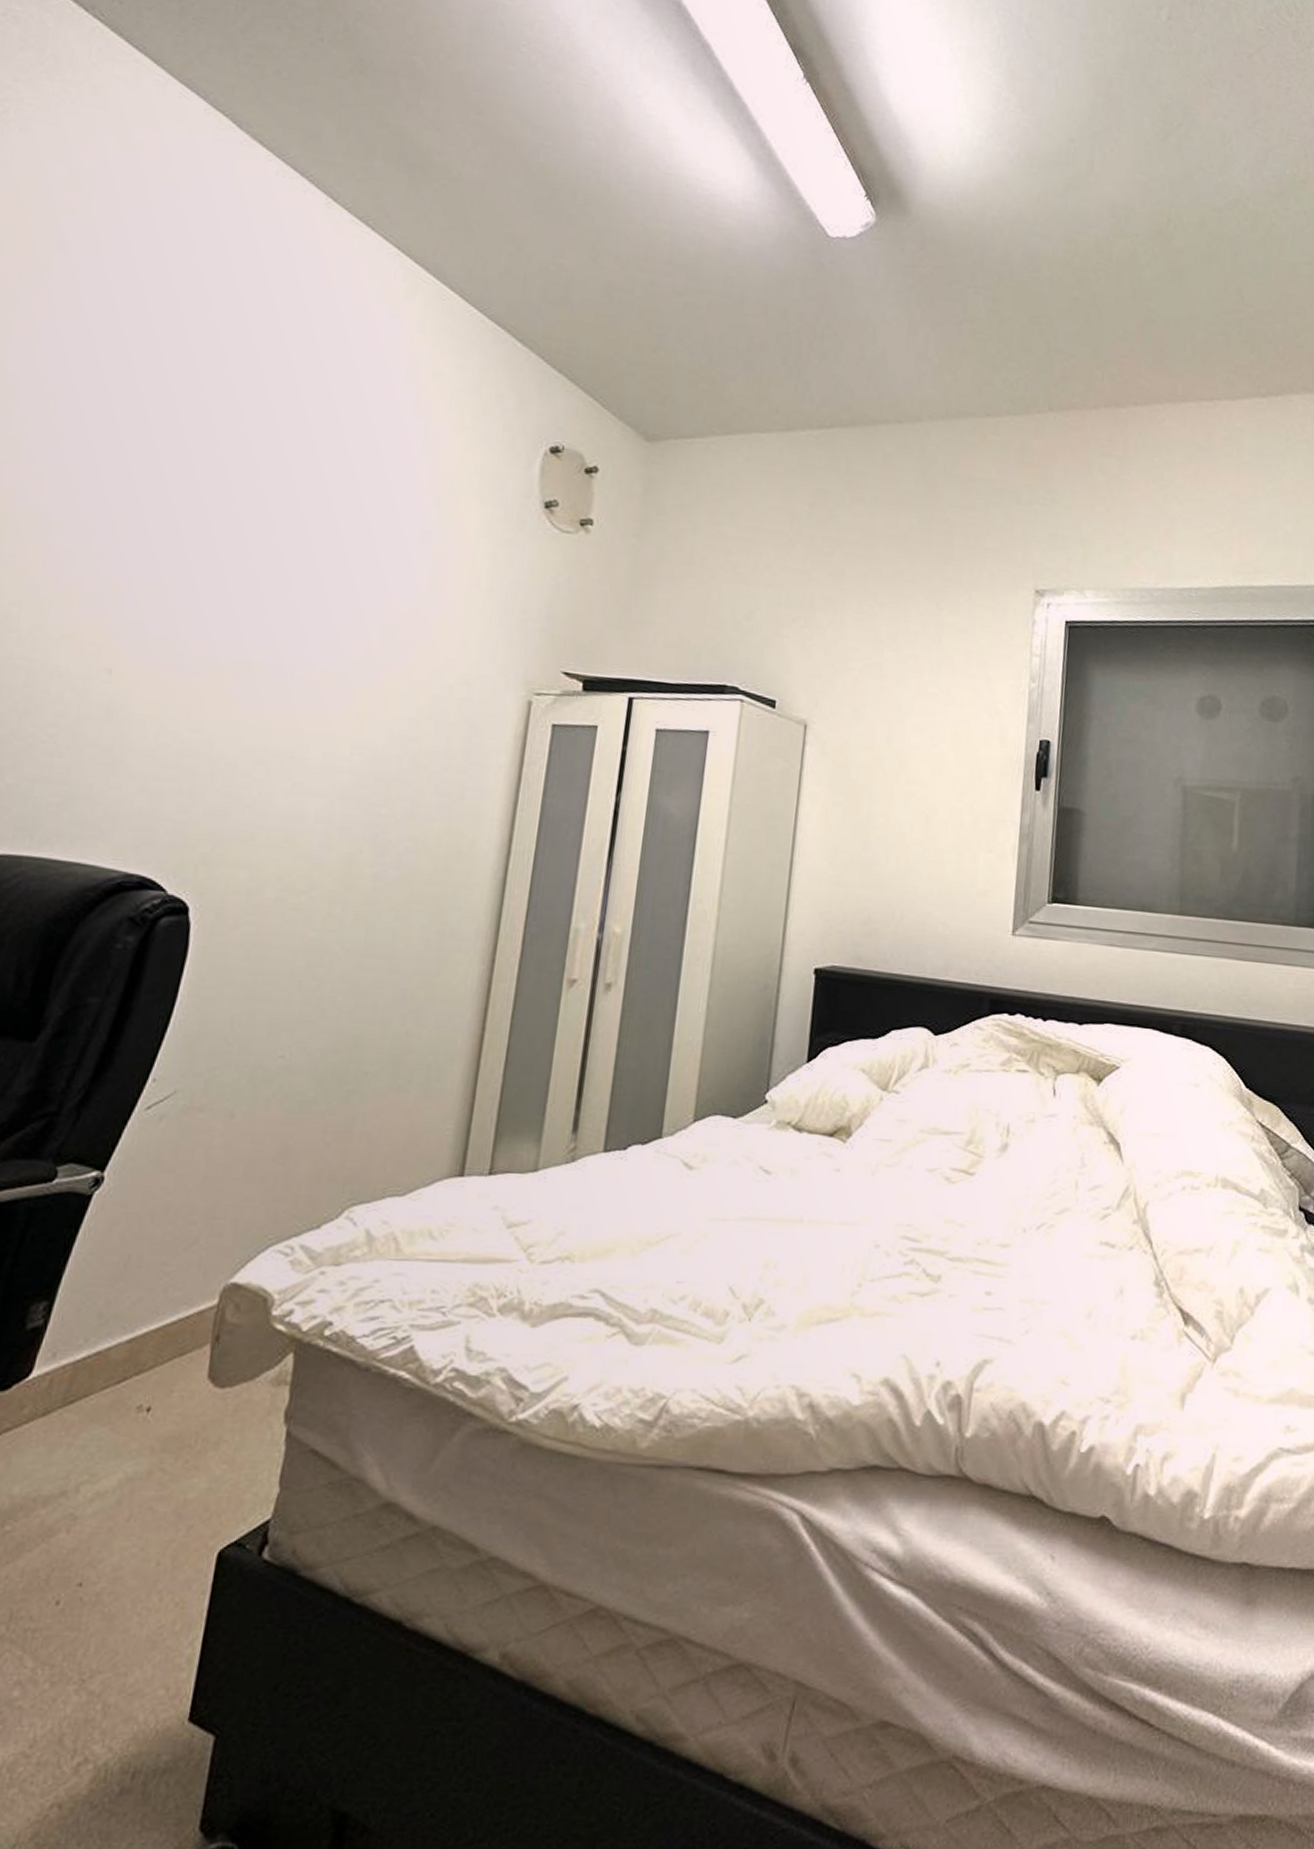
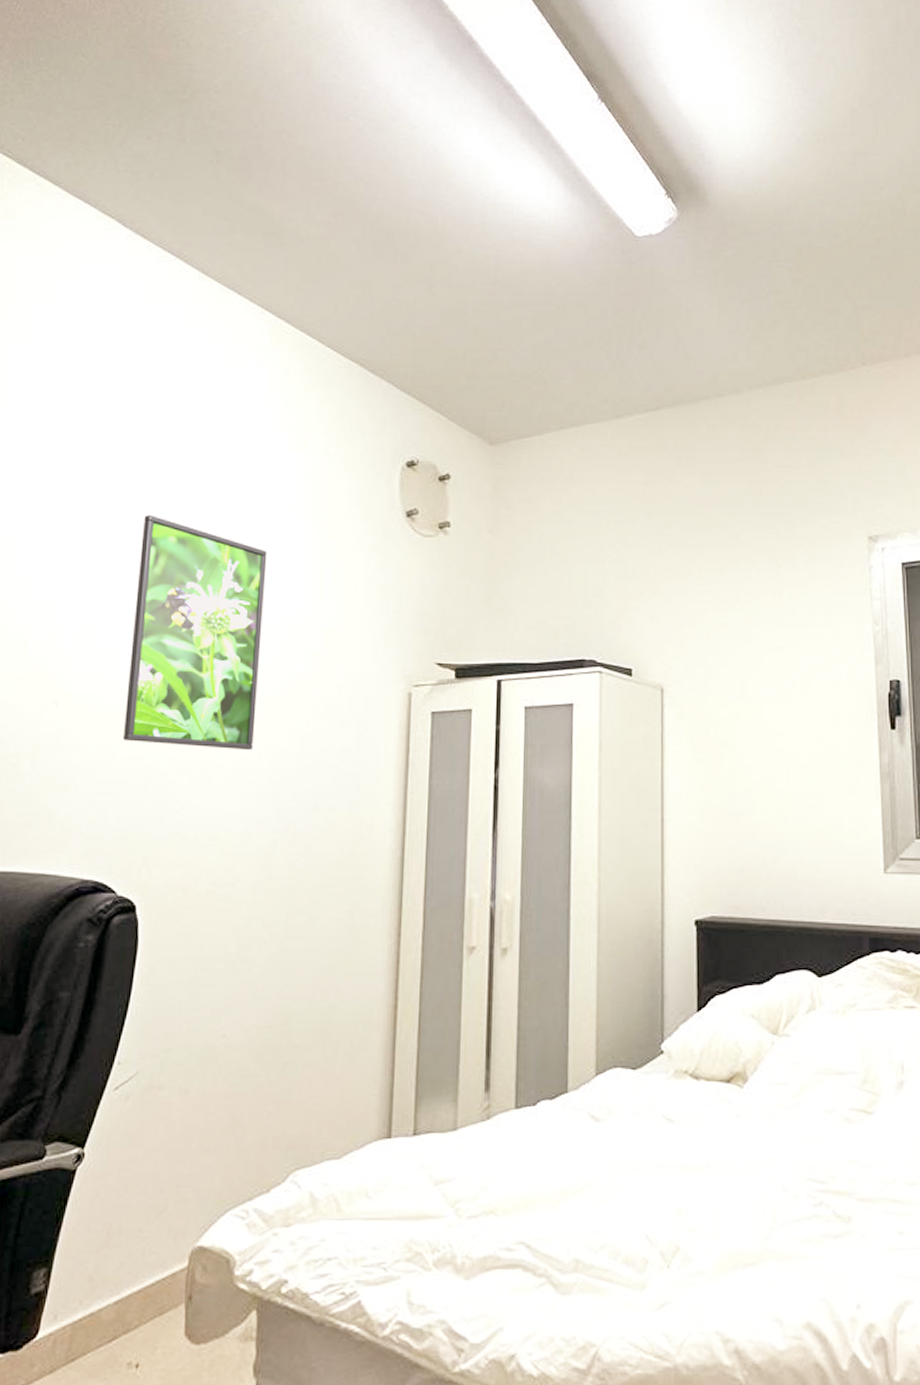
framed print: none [189,467,380,747] -> present [123,514,267,751]

